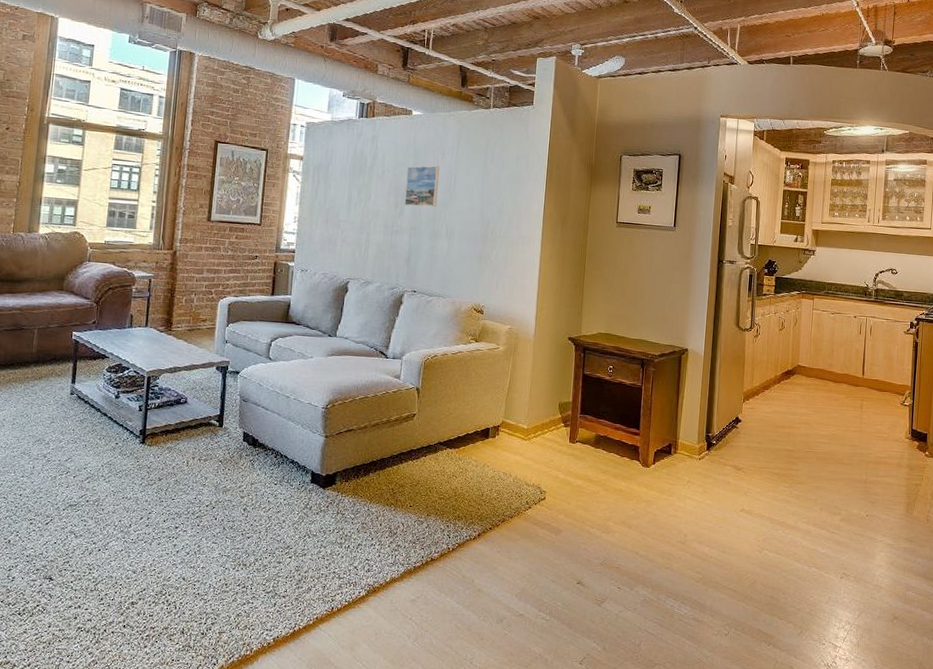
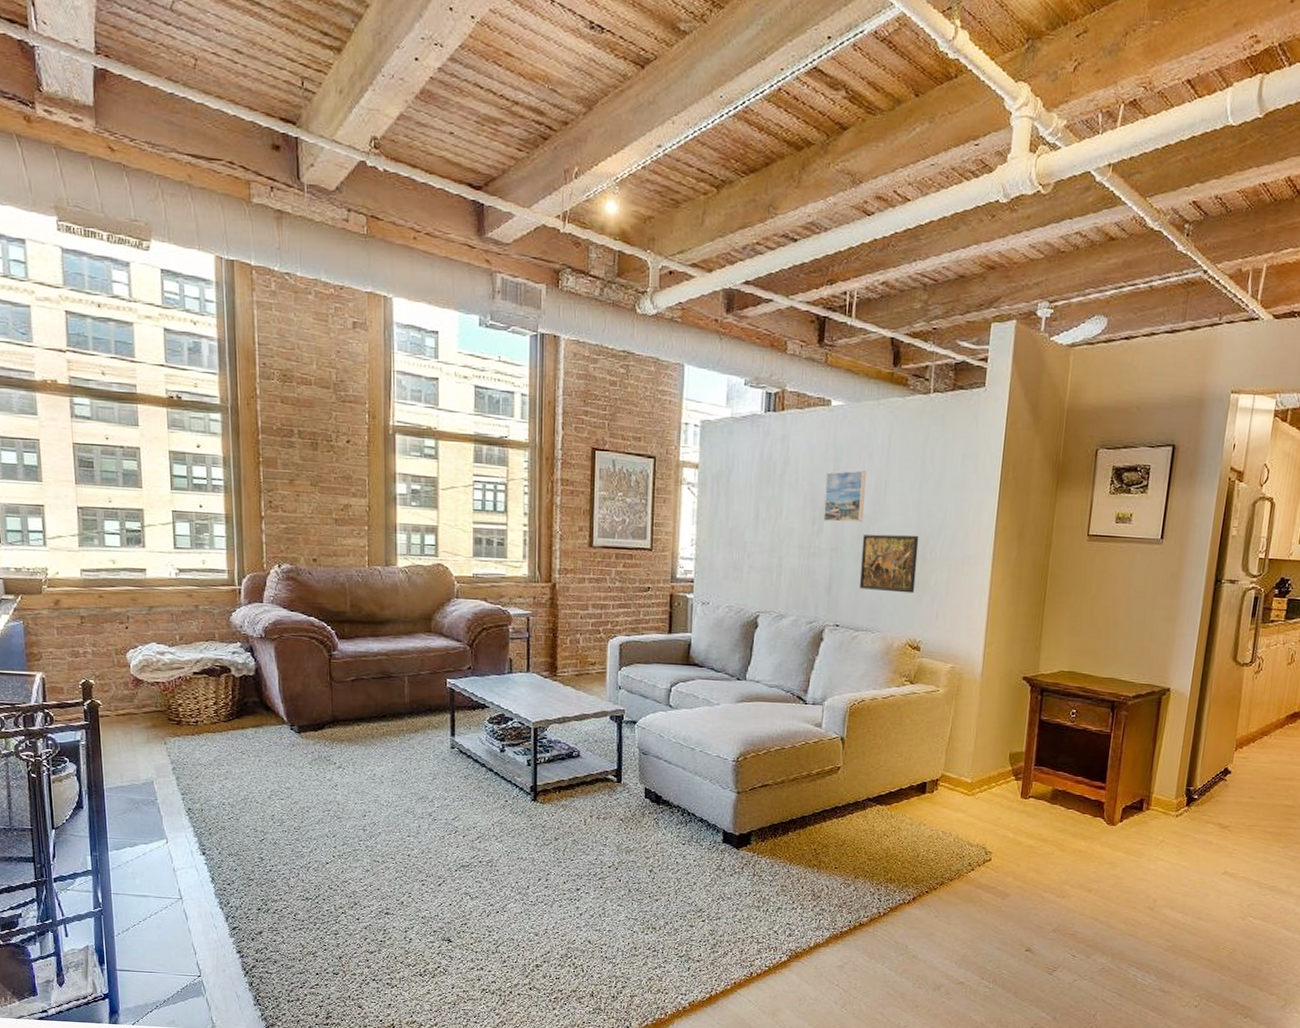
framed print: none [433,217,482,266] -> present [859,534,919,594]

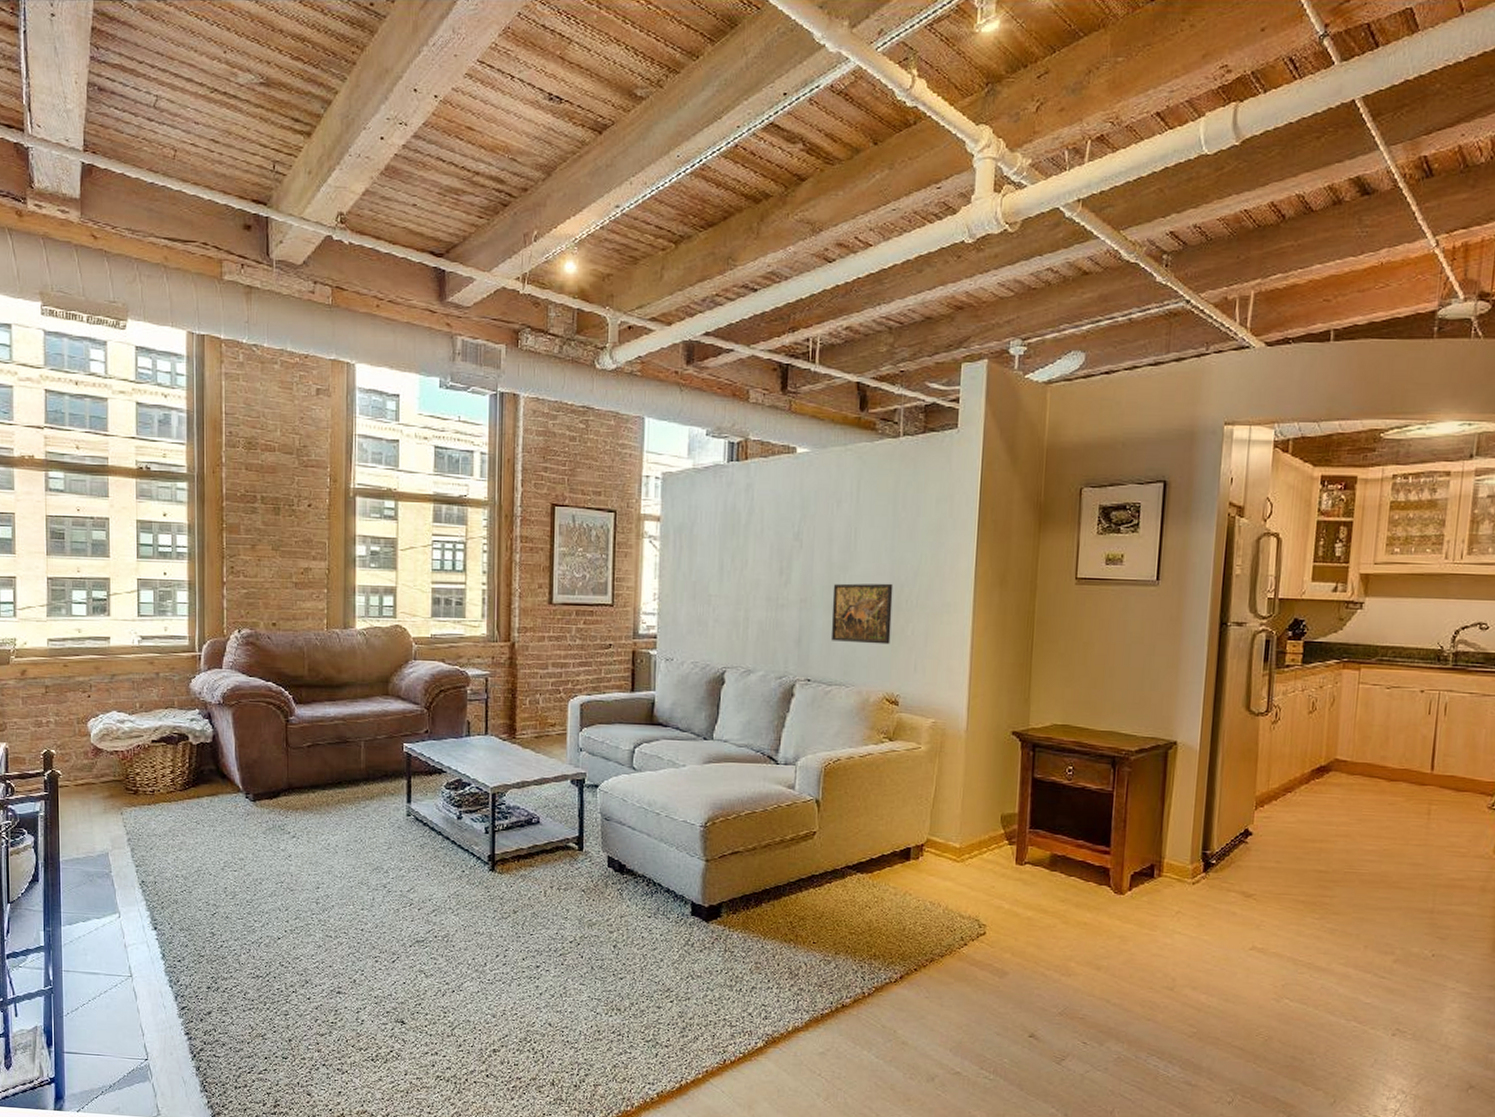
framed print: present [823,470,866,523] -> none [791,518,835,573]

